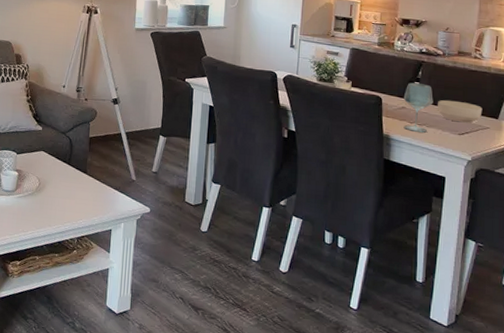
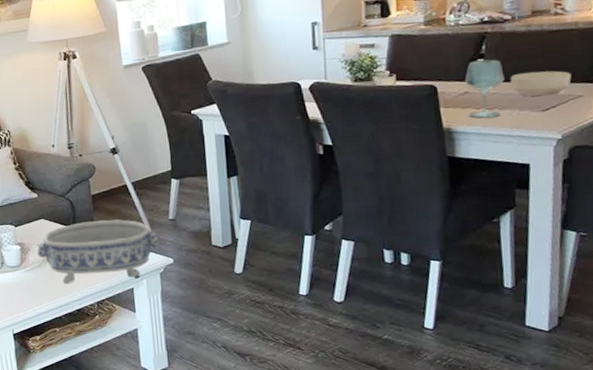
decorative bowl: none [32,160,141,220] -> present [37,219,160,283]

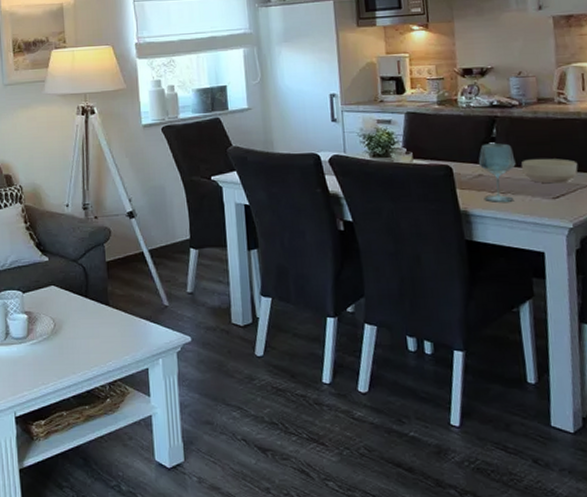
decorative bowl: present [37,219,160,283] -> none [45,290,177,360]

